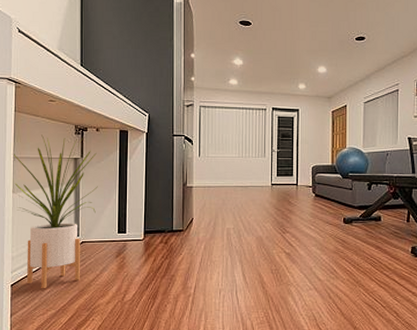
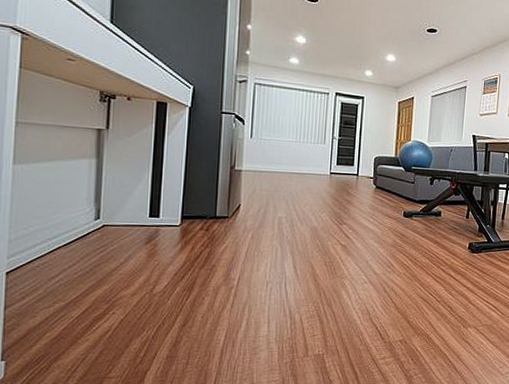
house plant: present [12,134,98,289] -> none [12,98,127,278]

